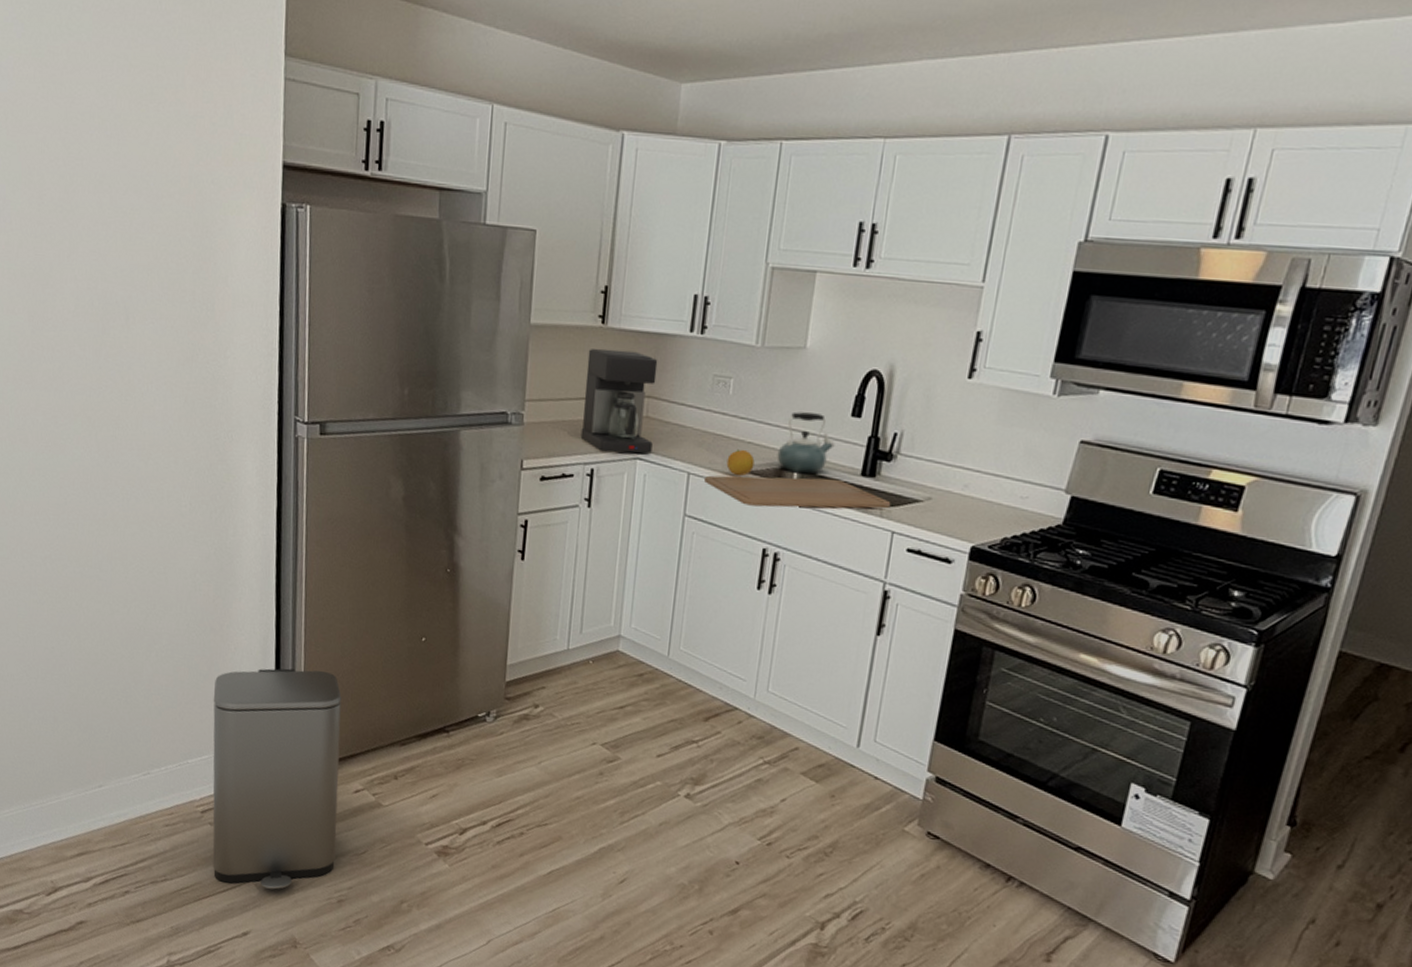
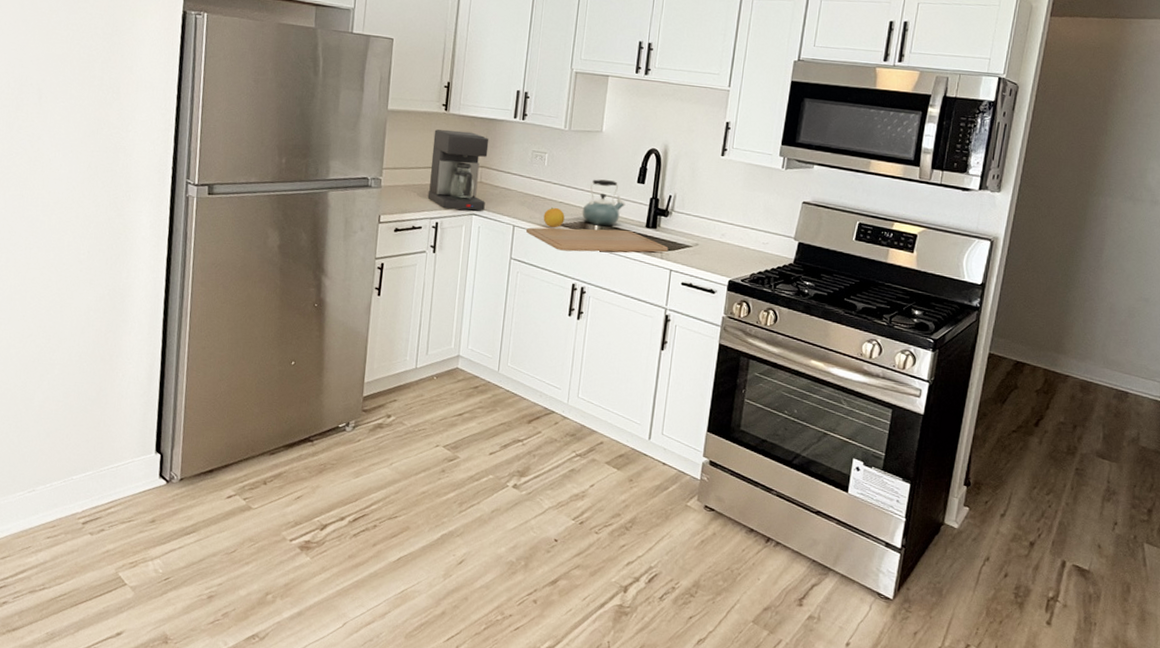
pedal bin: present [212,668,342,890] -> none [90,391,219,591]

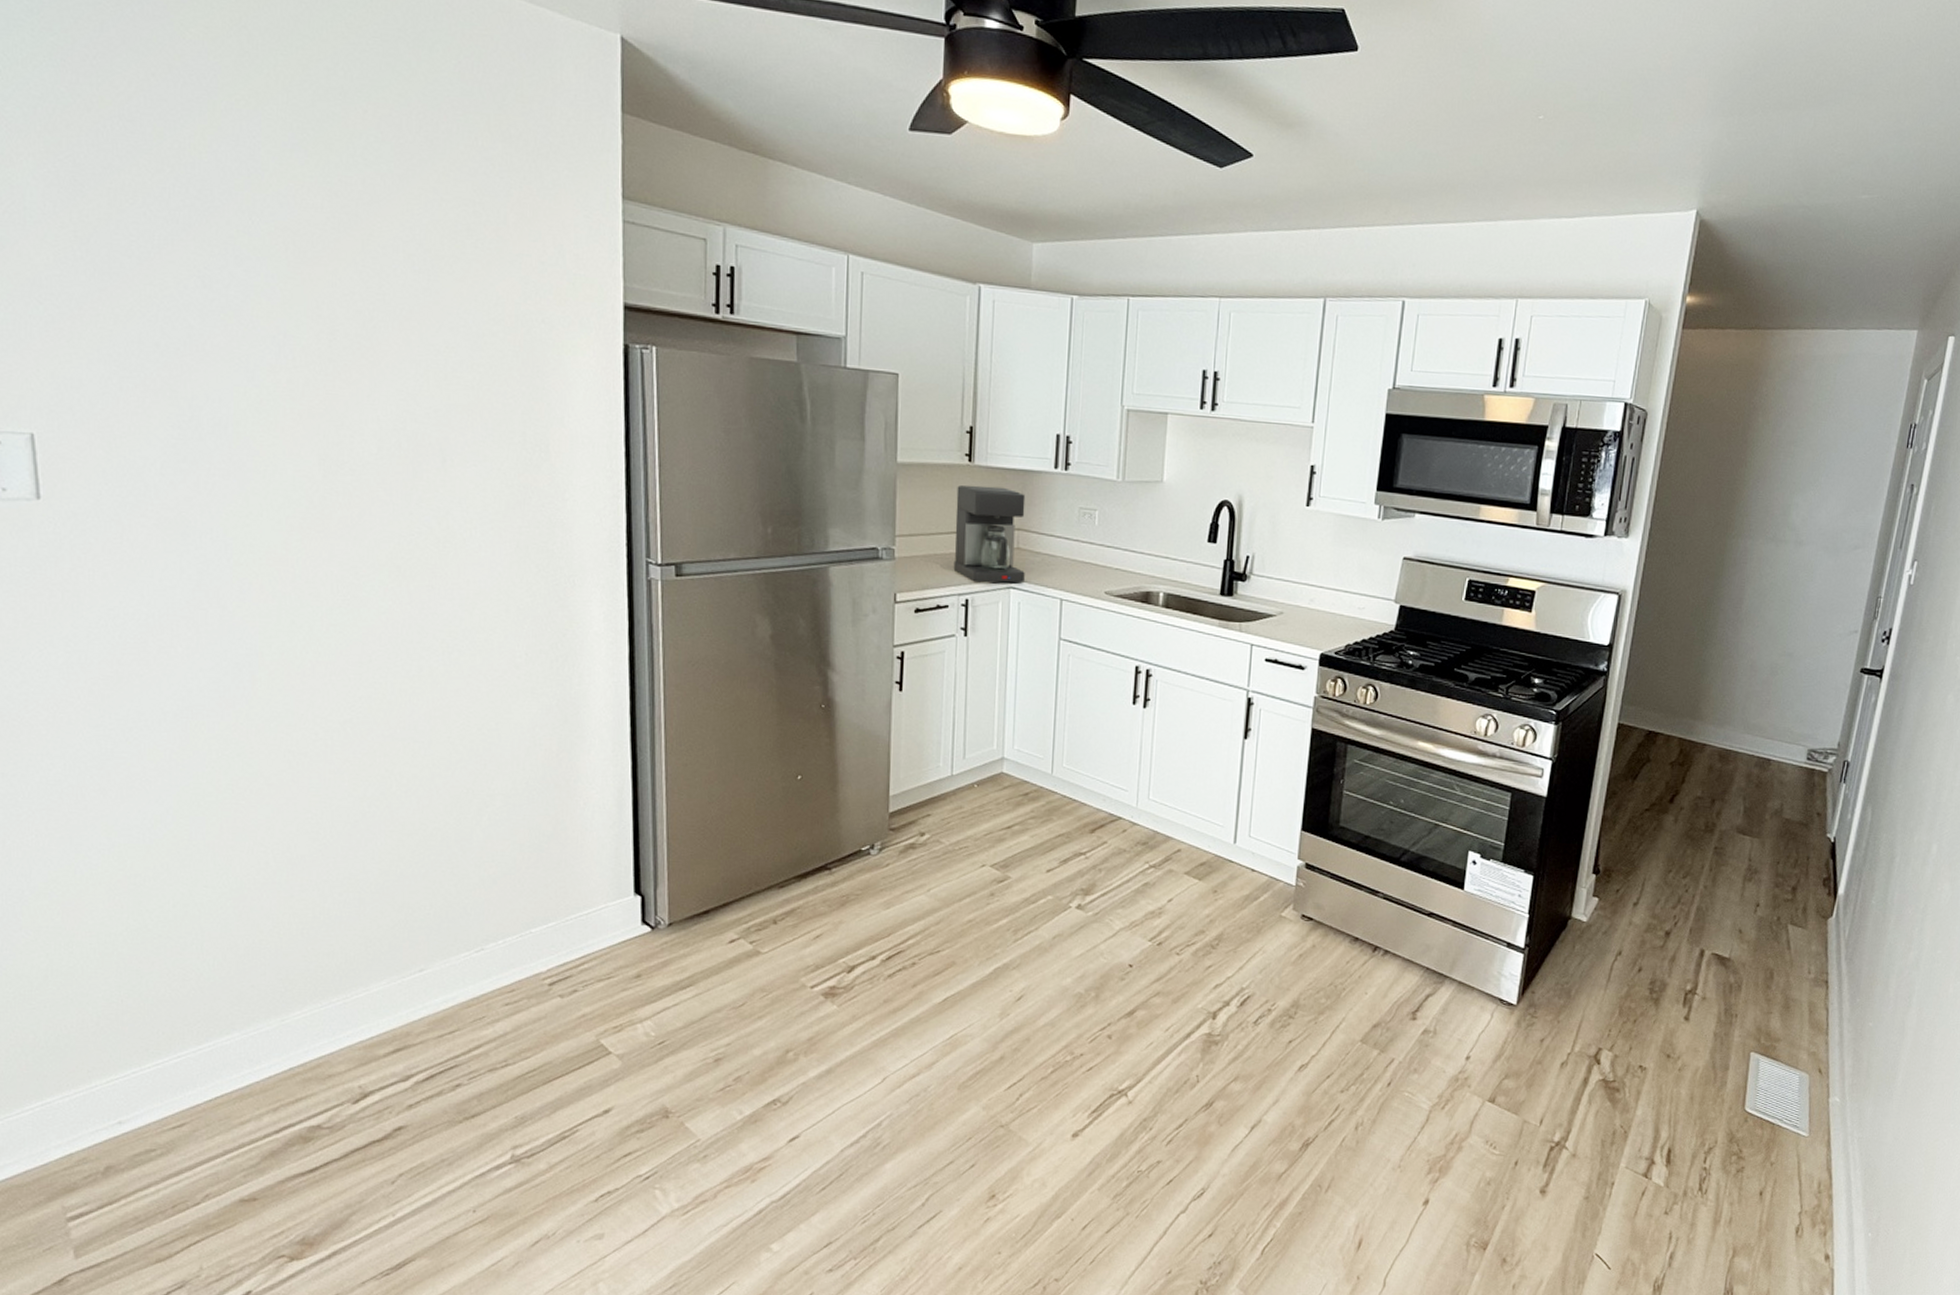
chopping board: present [526,227,669,253] -> none [1077,598,1249,628]
fruit: present [543,207,565,228] -> none [1096,575,1123,601]
kettle: present [582,179,626,226] -> none [1143,539,1195,596]

